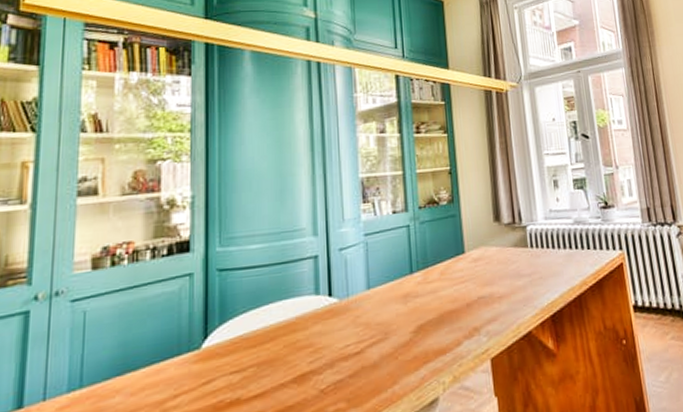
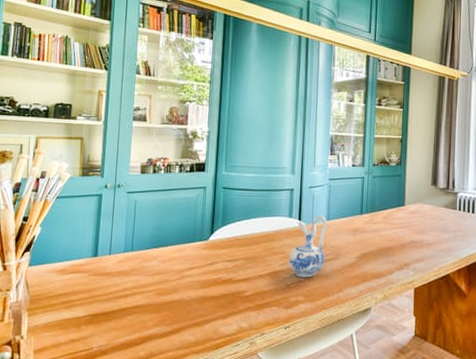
ceramic pitcher: none [319,284,370,376] -> present [288,215,327,278]

